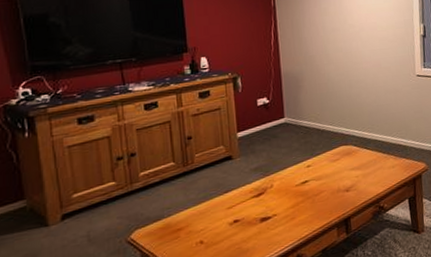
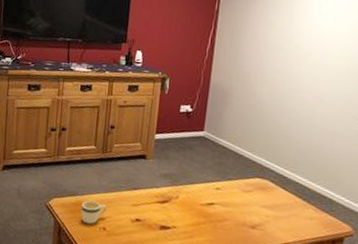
mug: none [170,217,200,244] -> present [80,200,107,224]

